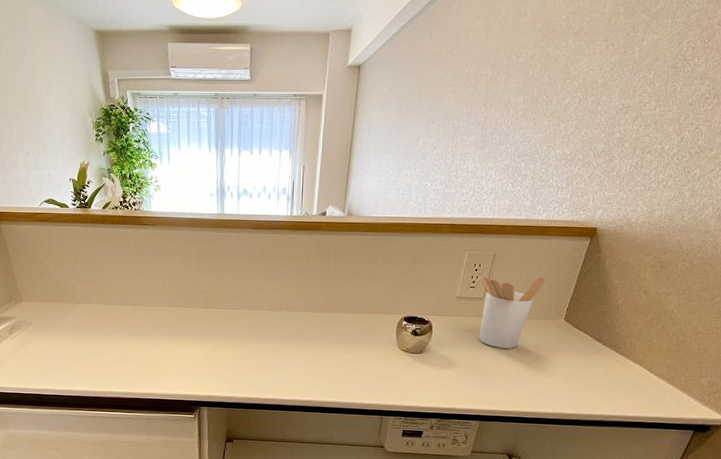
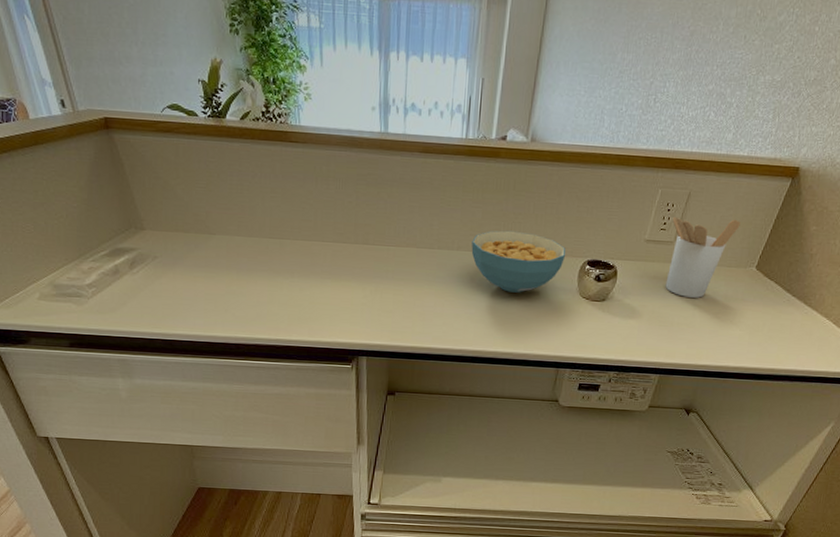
cereal bowl: none [298,292,384,347] -> present [471,230,566,293]

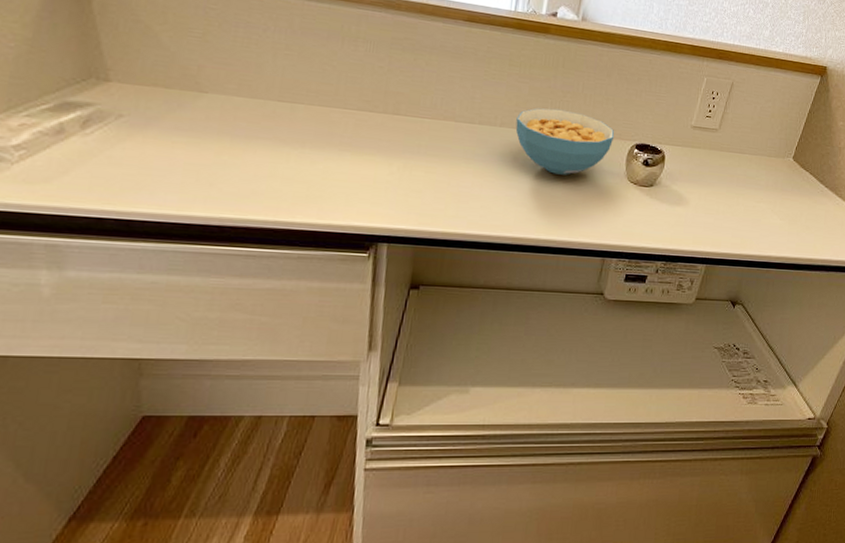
utensil holder: present [665,216,741,298] -> none [711,104,778,186]

